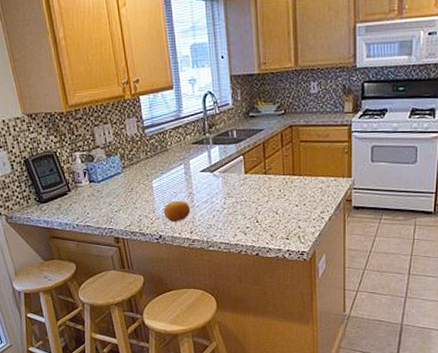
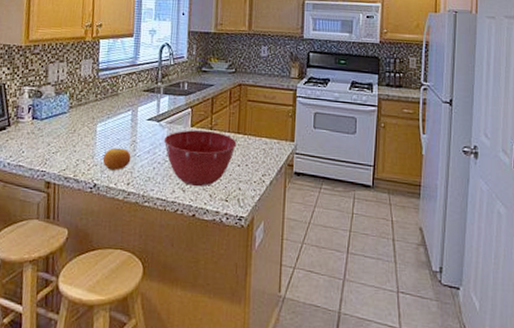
mixing bowl: none [219,176,293,229] -> present [164,130,237,187]

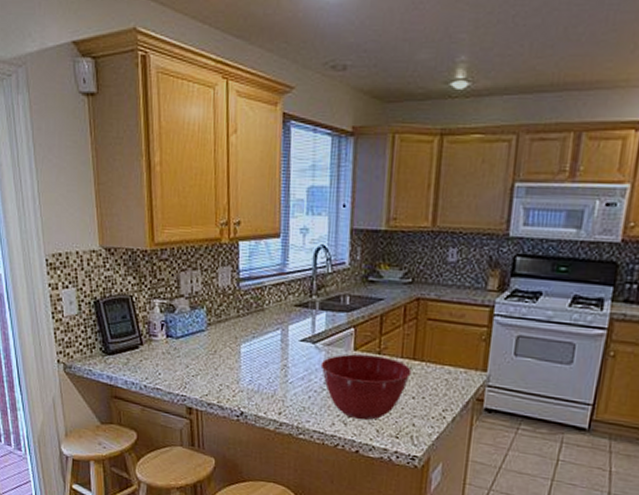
fruit: present [102,148,131,170] -> none [249,372,282,398]

